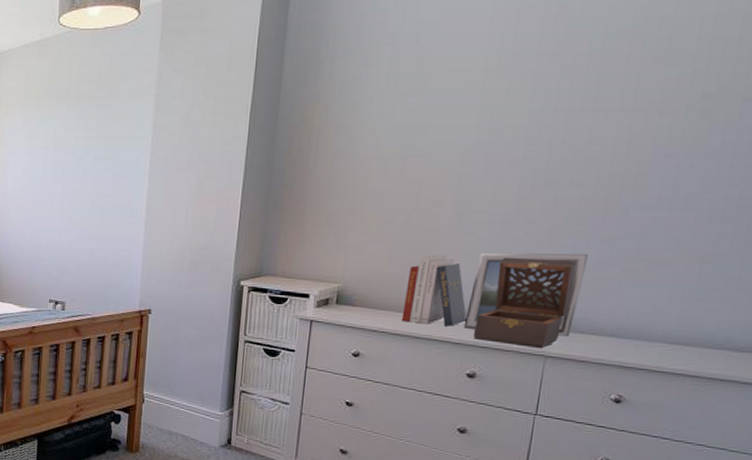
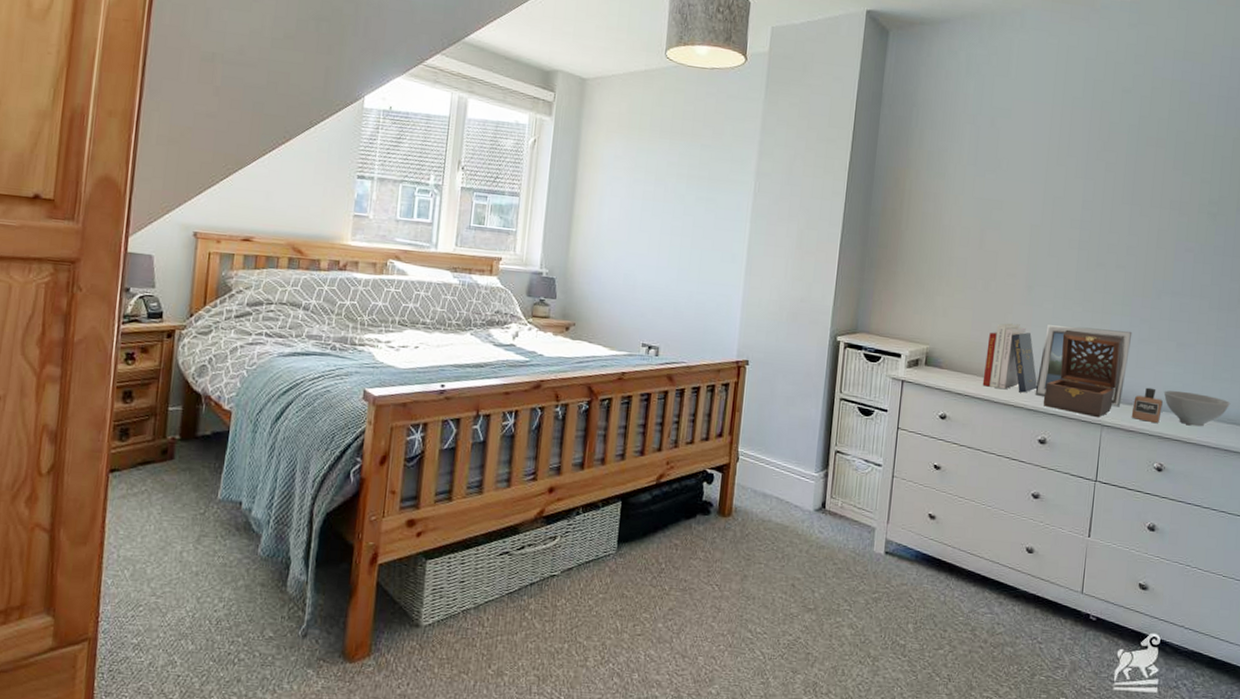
perfume: none [583,313,626,351] -> present [1131,387,1163,423]
bowl: none [627,315,720,354] -> present [1163,390,1231,427]

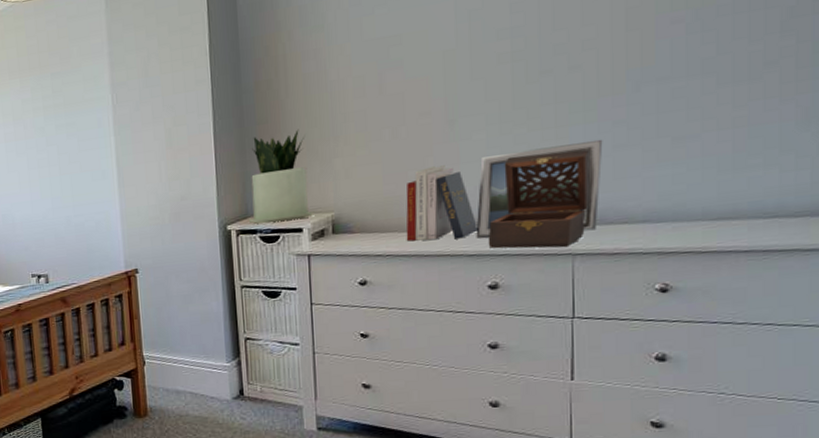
planter: none [856,258,916,346] -> present [248,129,314,225]
perfume: present [1131,387,1163,423] -> none [614,198,659,239]
bowl: present [1163,390,1231,427] -> none [659,190,767,232]

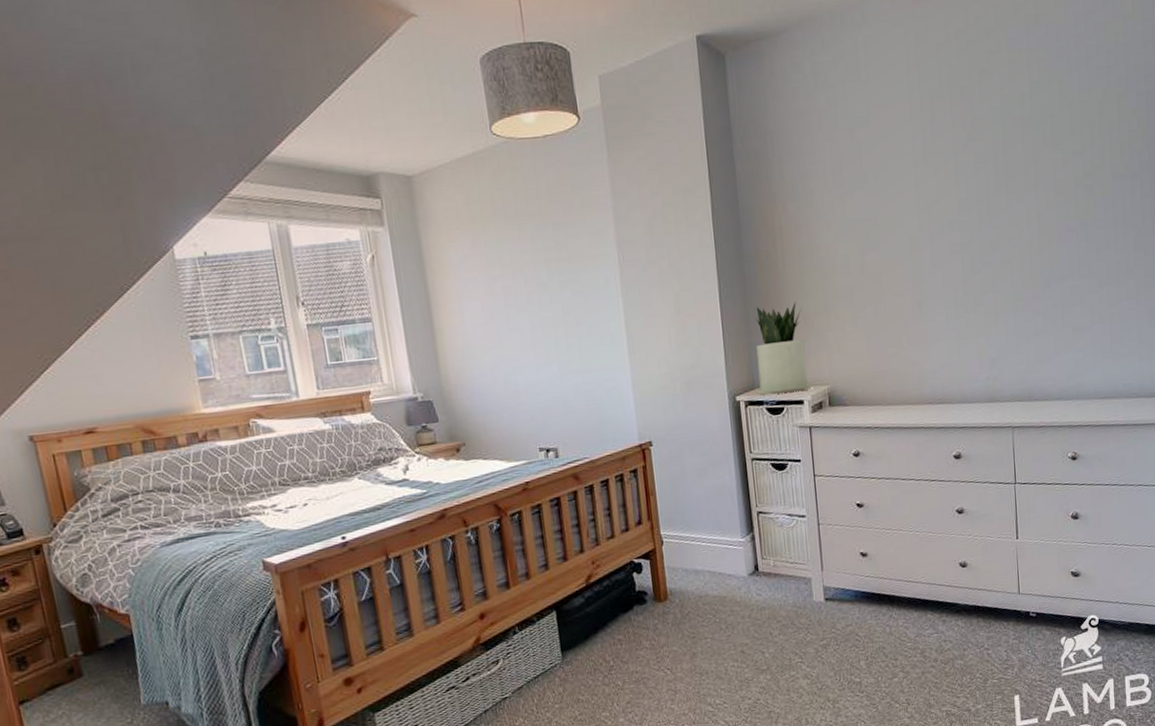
books: present [406,165,479,242] -> none [887,343,944,415]
picture frame: present [476,139,603,238] -> none [942,326,1028,412]
jewelry box: present [488,149,590,249] -> none [951,335,1022,422]

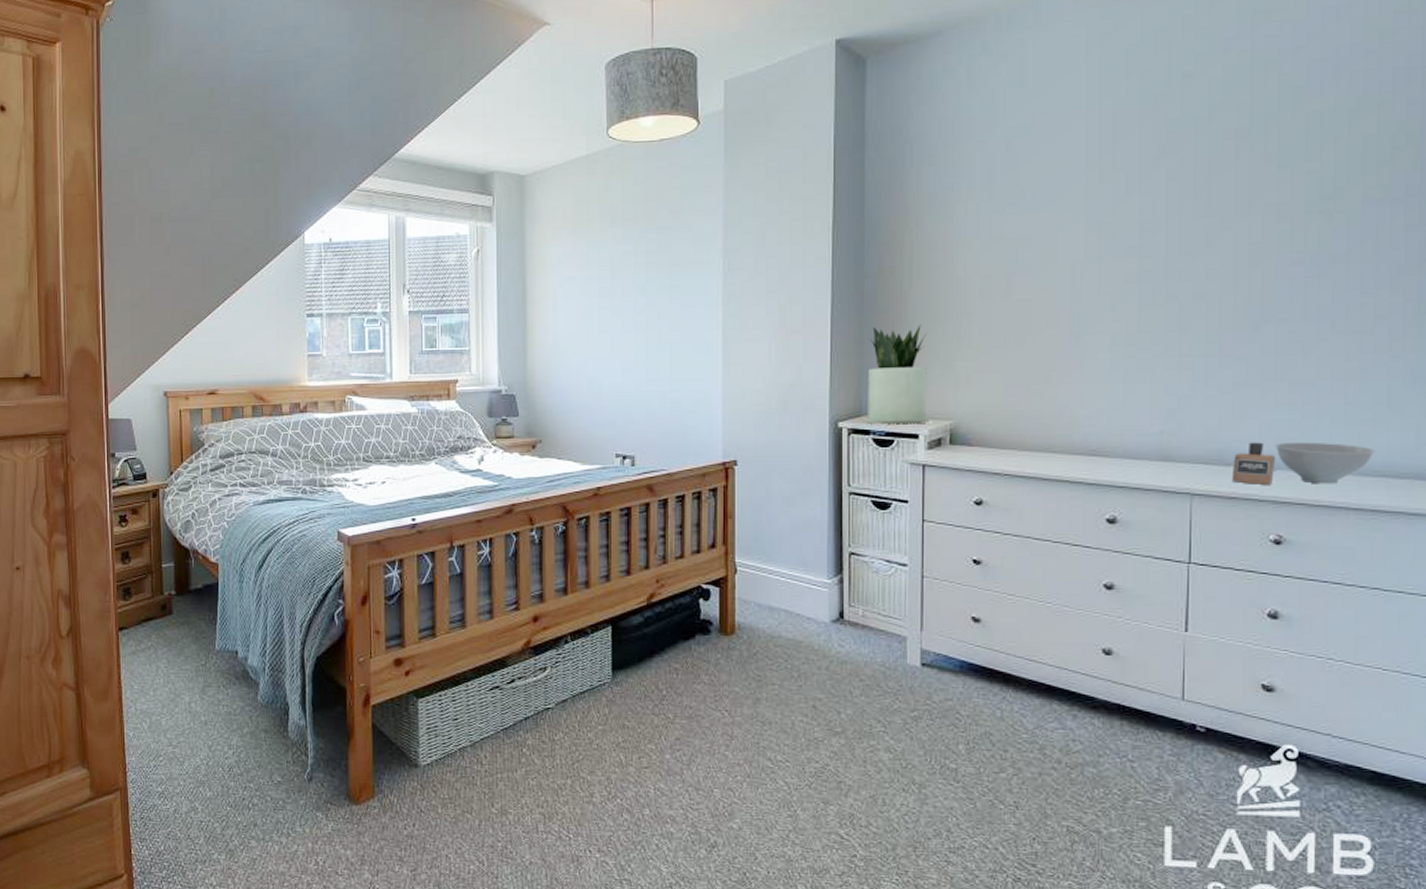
perfume: none [1039,379,1068,414] -> present [1231,442,1275,484]
bowl: none [1067,374,1133,409] -> present [1275,441,1375,484]

